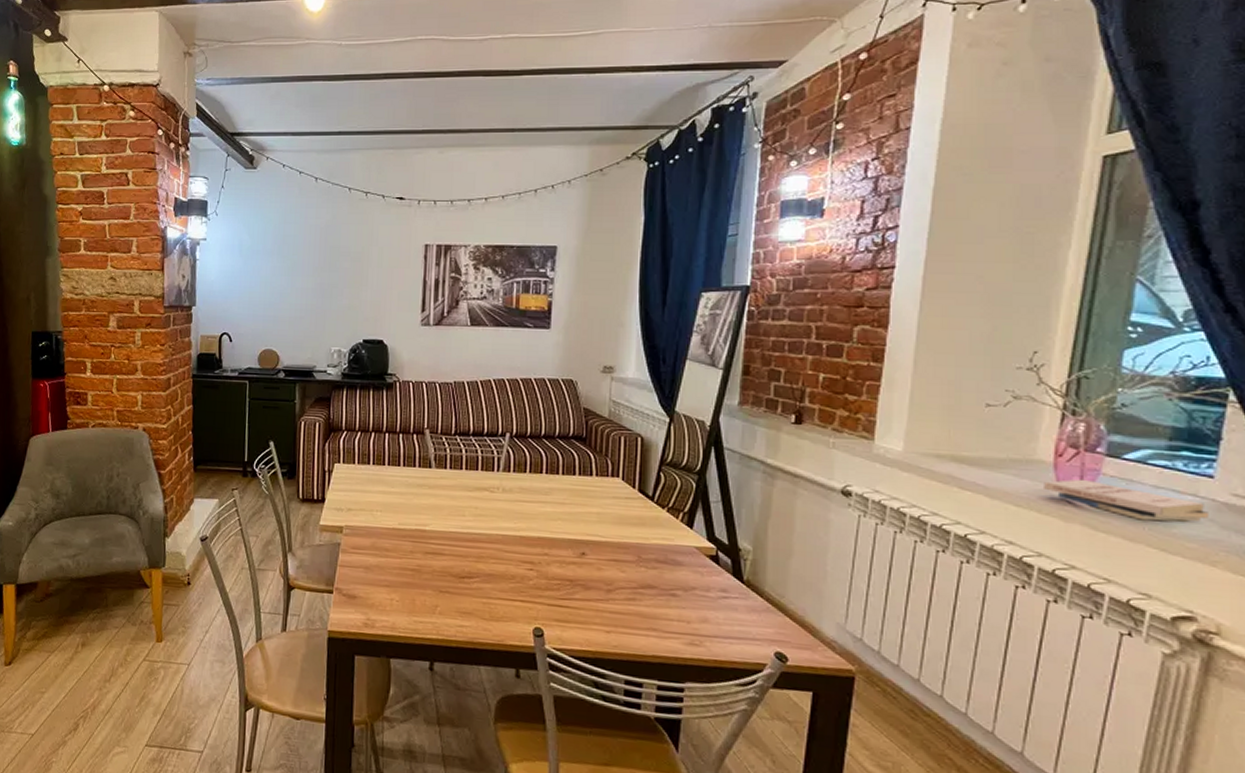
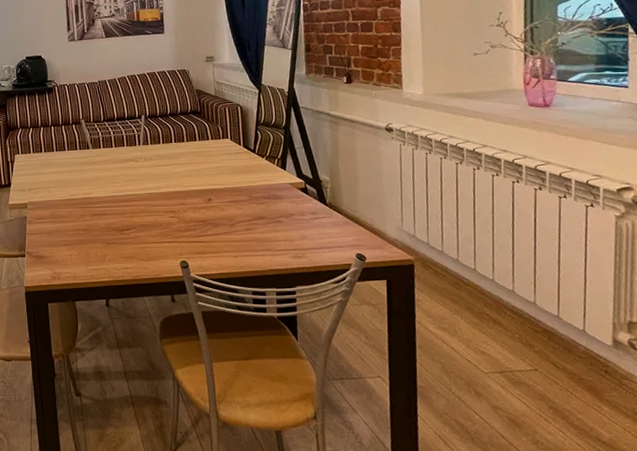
books: present [1044,479,1208,522] -> none [520,99,629,123]

